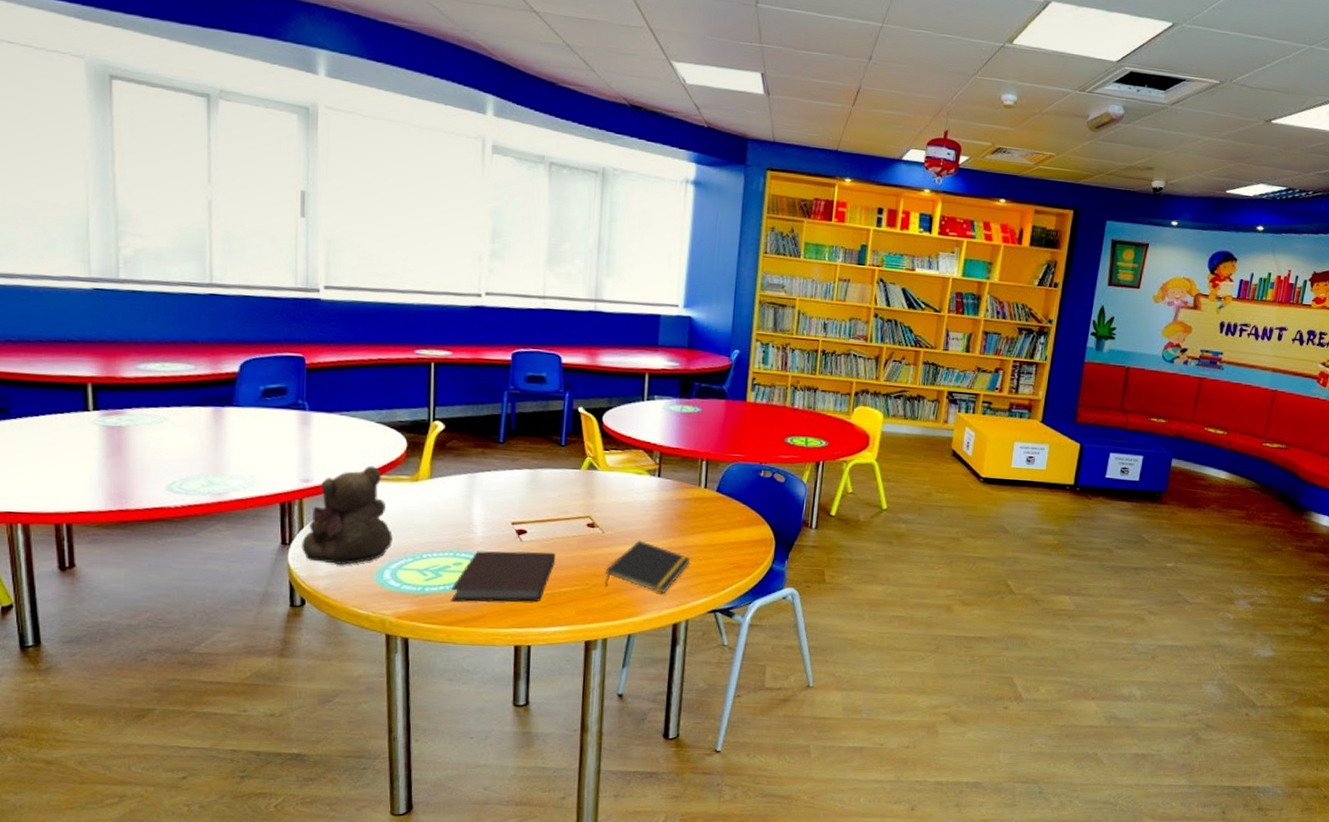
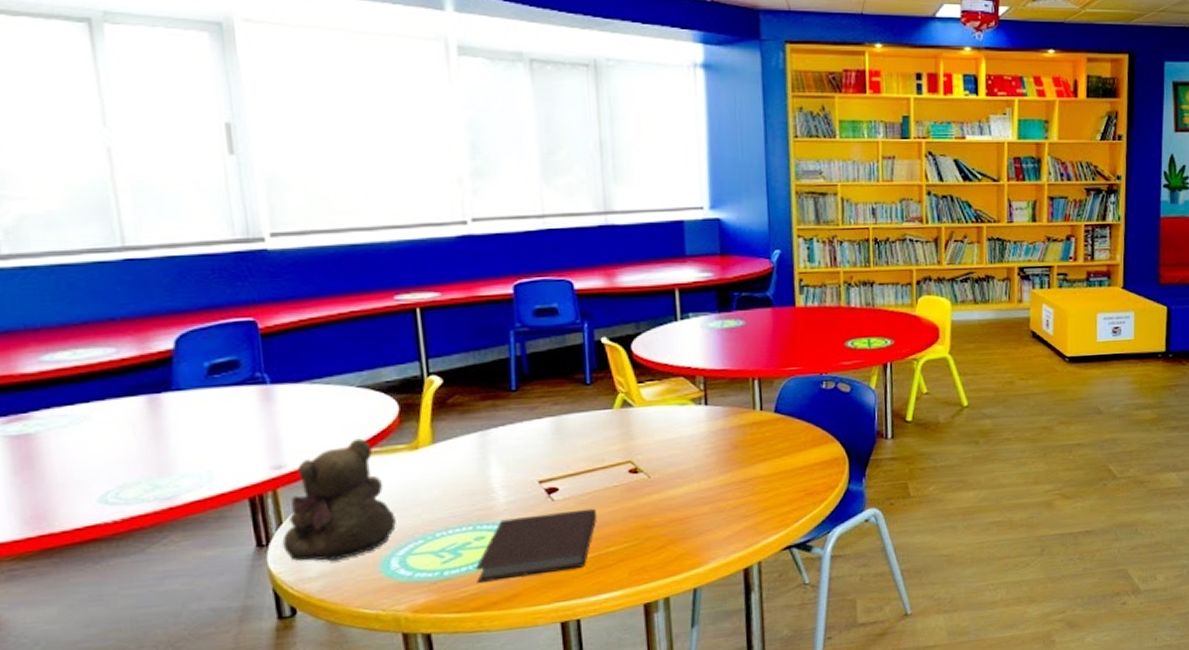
notepad: present [605,540,691,594] -> none [658,480,755,539]

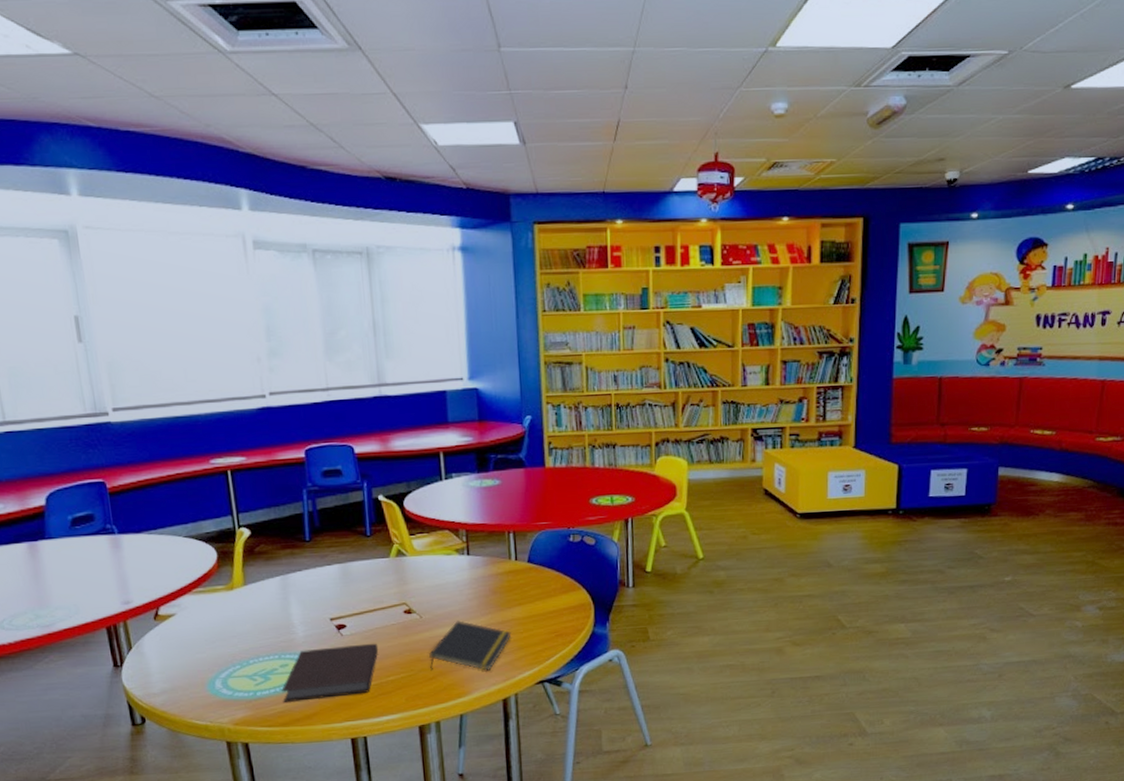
teddy bear: present [282,438,396,562] -> none [132,580,218,680]
notepad: none [658,480,755,539] -> present [429,621,511,671]

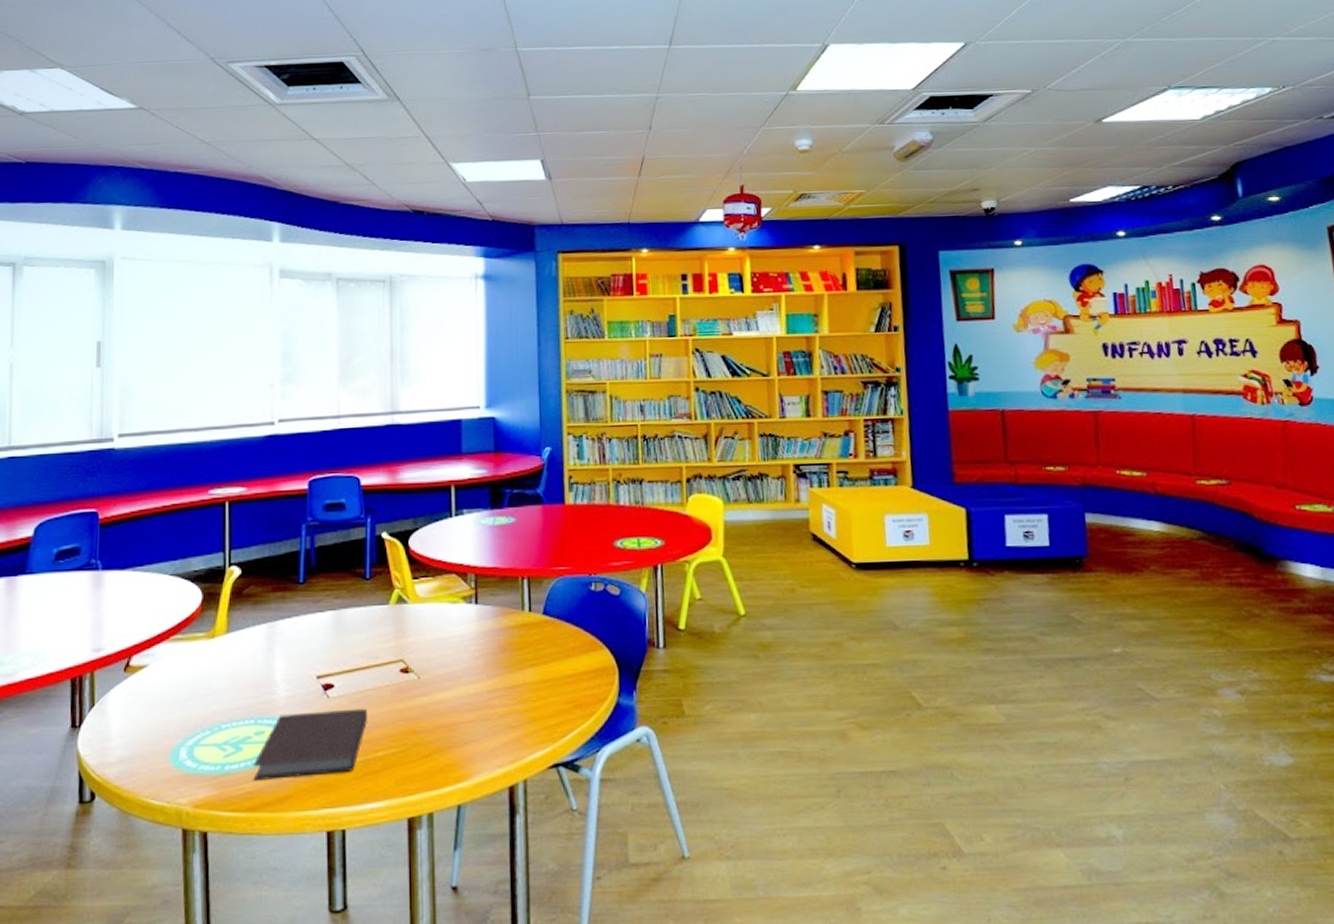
notepad: present [429,621,511,671] -> none [426,683,522,748]

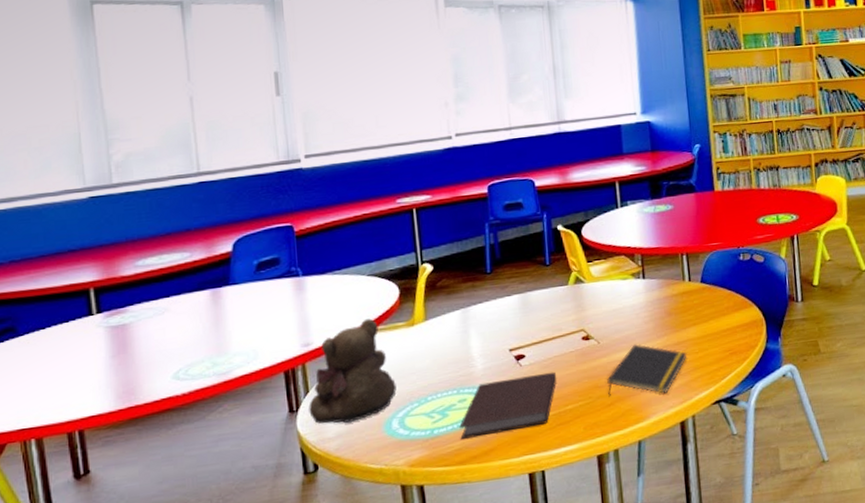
teddy bear: none [92,625,189,746] -> present [309,318,397,424]
notepad: none [426,683,522,748] -> present [607,344,687,397]

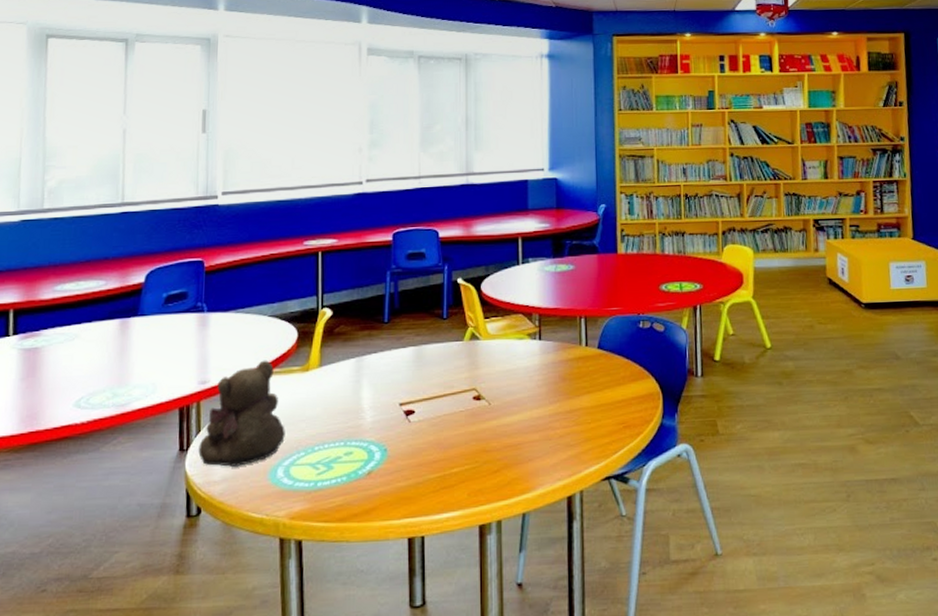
notebook: present [459,371,557,439] -> none [343,431,445,495]
notepad: present [607,344,687,397] -> none [495,409,579,464]

